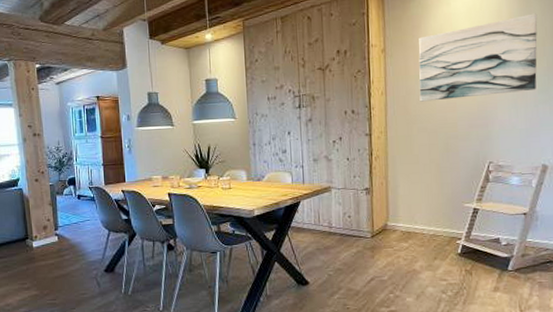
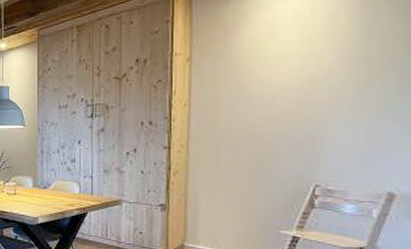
wall art: present [418,13,538,102] -> none [229,17,387,115]

